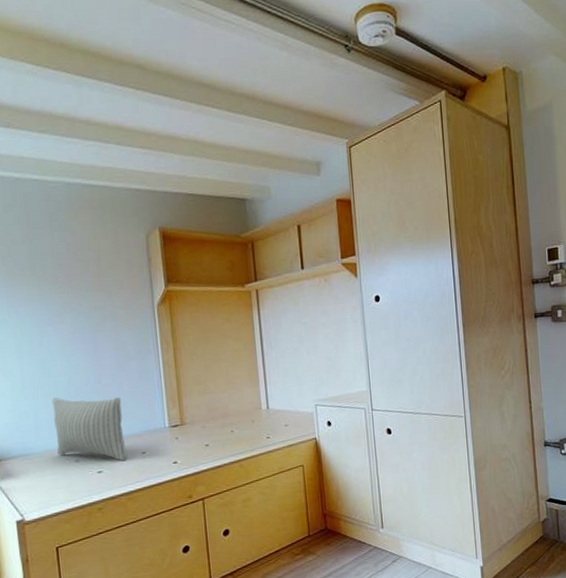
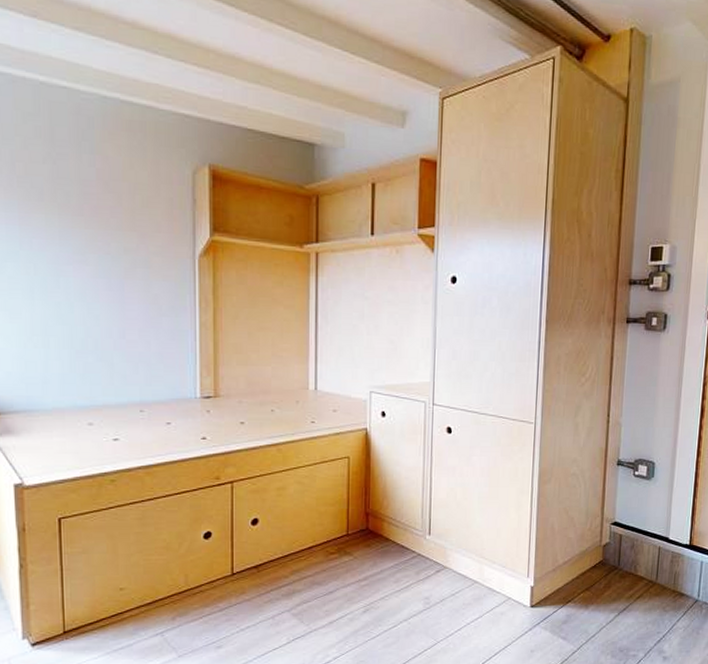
pillow: present [52,397,128,462] -> none [66,349,149,431]

